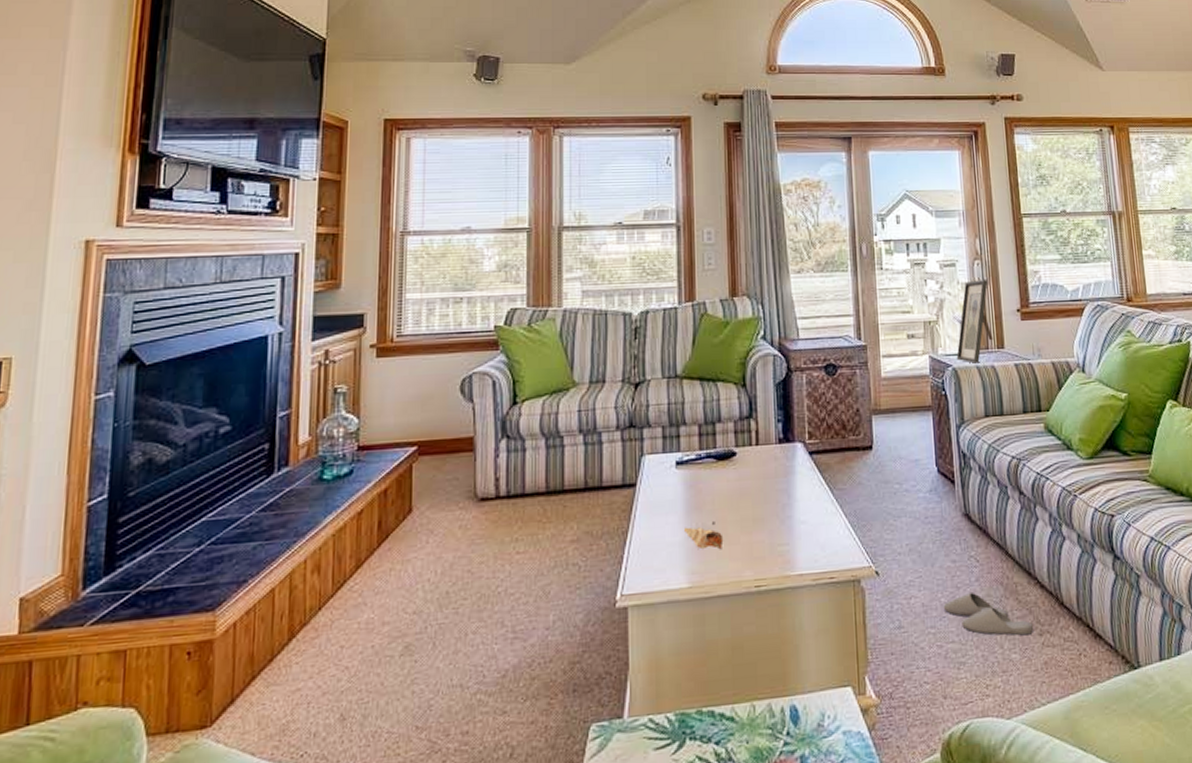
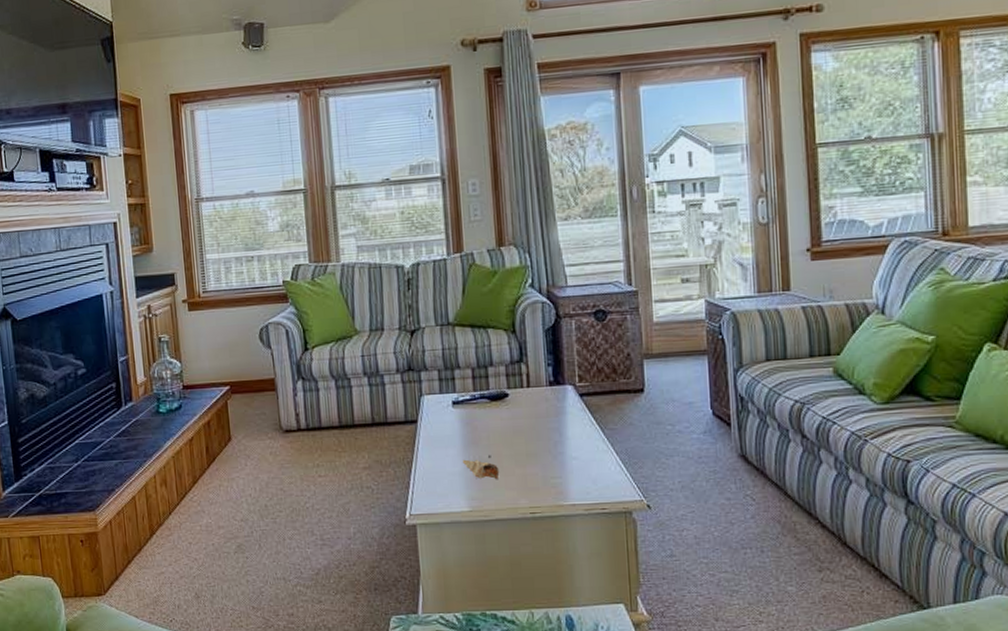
slippers: present [943,593,1033,636] -> none [716,529,812,571]
picture frame: present [956,280,994,364] -> none [735,218,778,307]

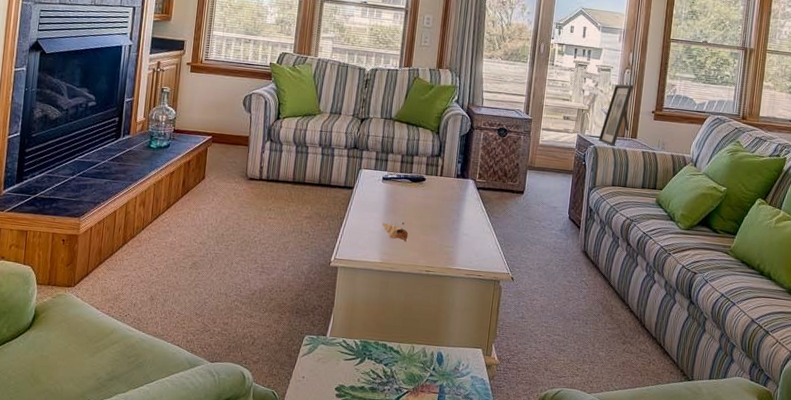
picture frame: none [735,218,778,307] -> present [598,84,634,146]

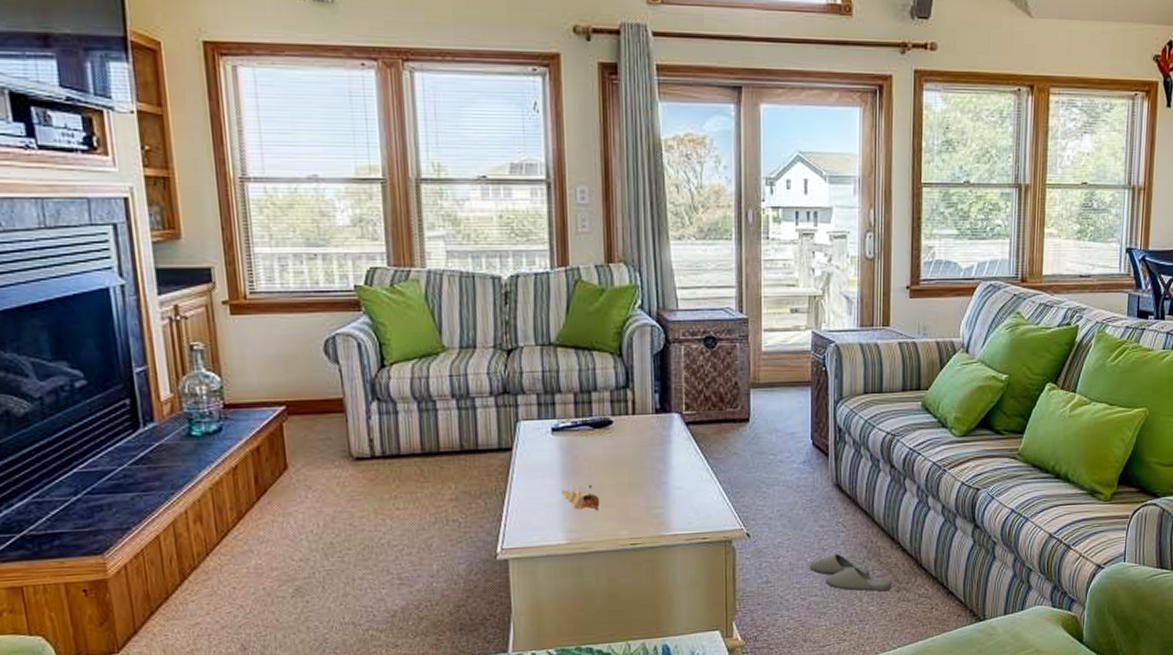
slippers: none [556,305,619,342] -> present [809,554,891,592]
picture frame: present [598,84,634,146] -> none [840,254,879,341]

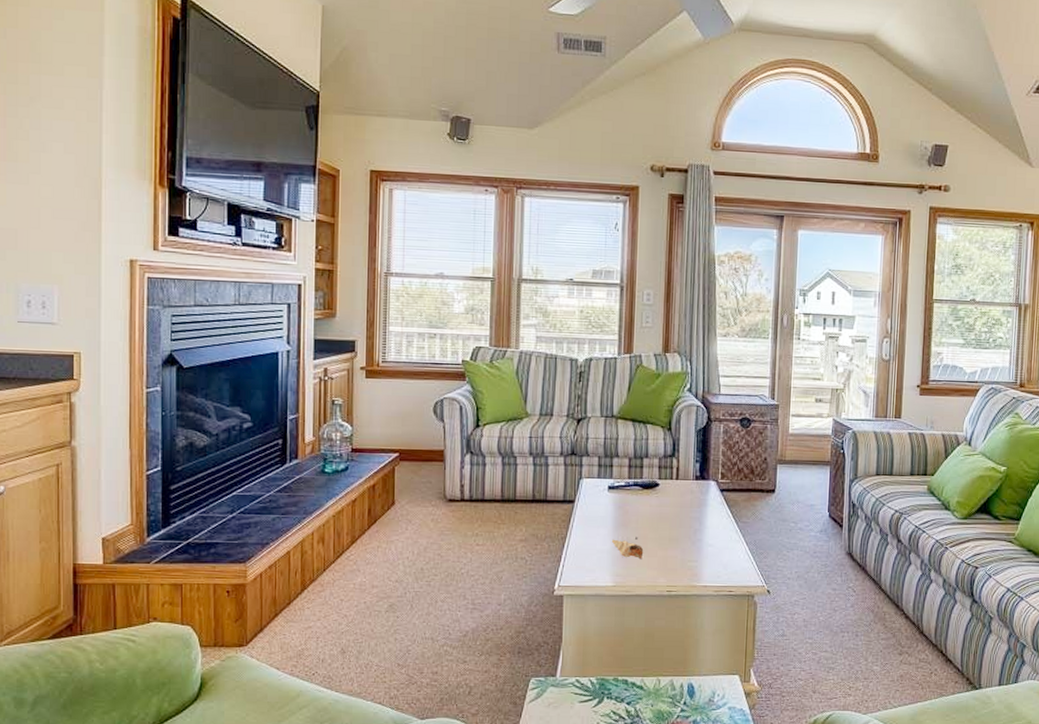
slippers: present [809,554,891,592] -> none [821,616,895,653]

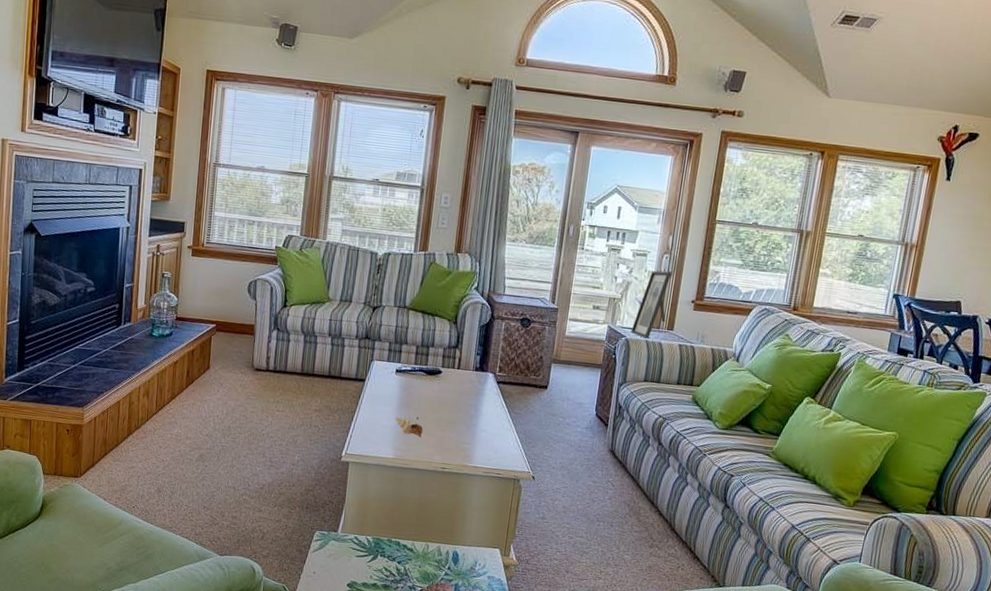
picture frame: none [857,356,894,429] -> present [630,270,672,339]

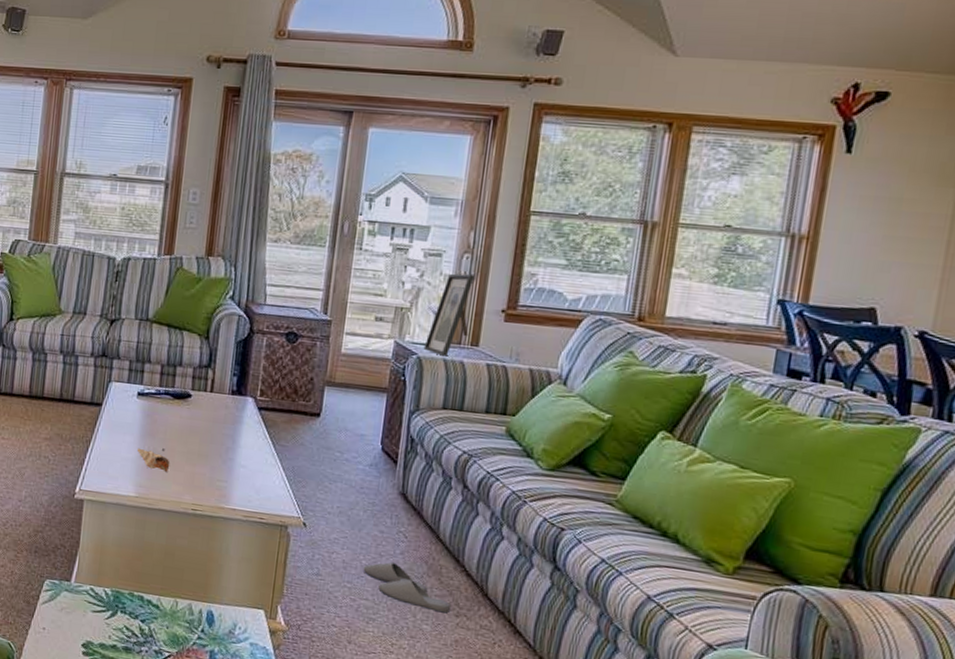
slippers: none [579,506,646,545] -> present [363,562,451,614]

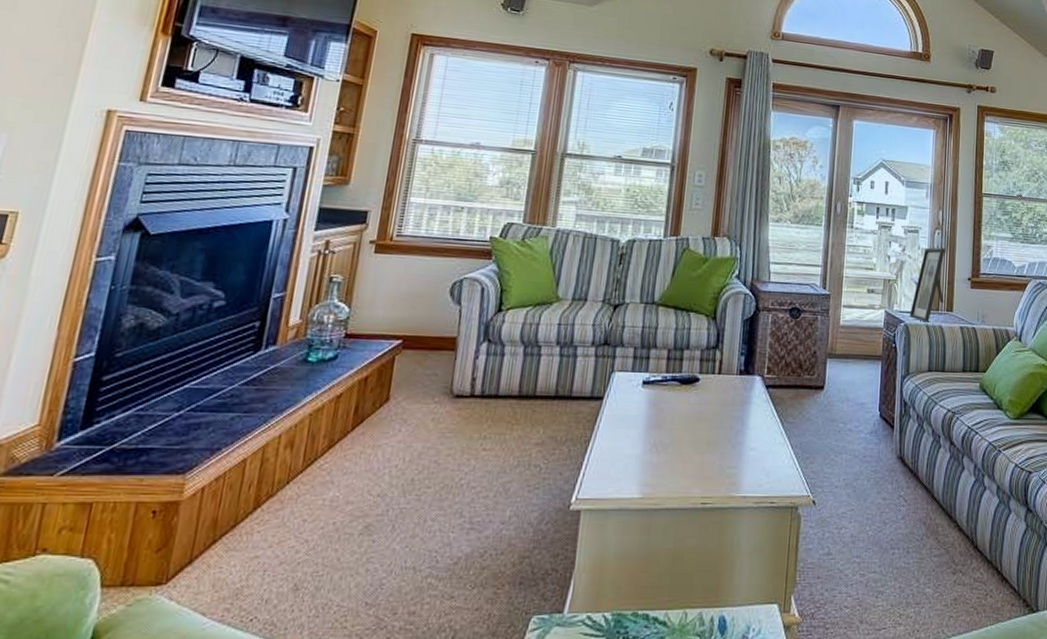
seashell: present [138,448,171,472] -> none [642,440,678,465]
slippers: present [363,562,451,614] -> none [870,529,948,573]

